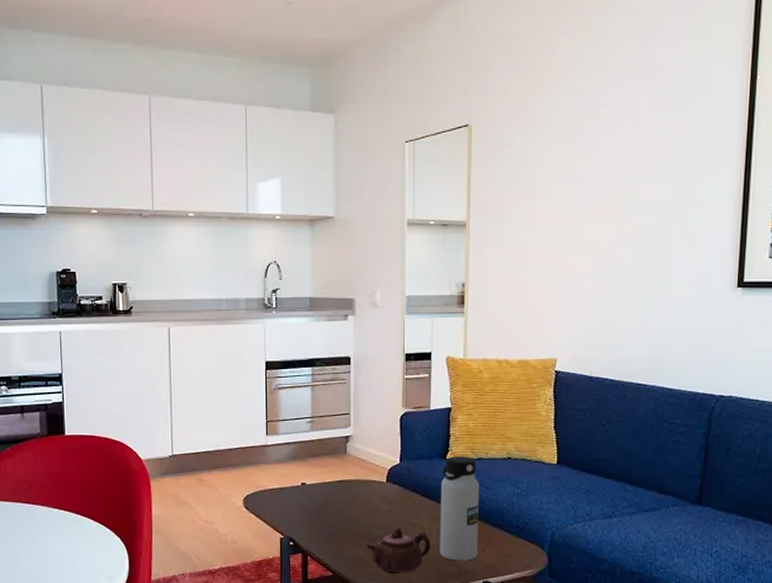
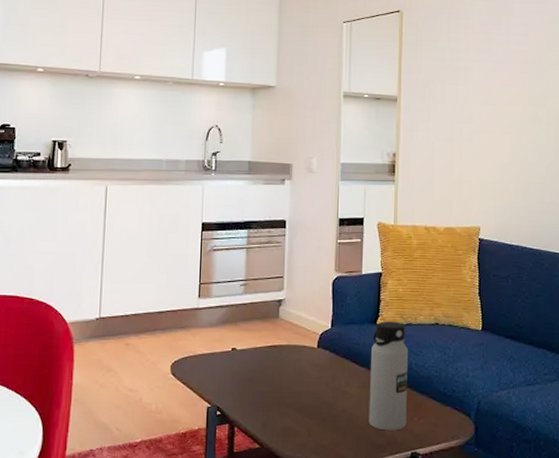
teapot: present [367,527,431,575] -> none [296,395,360,446]

